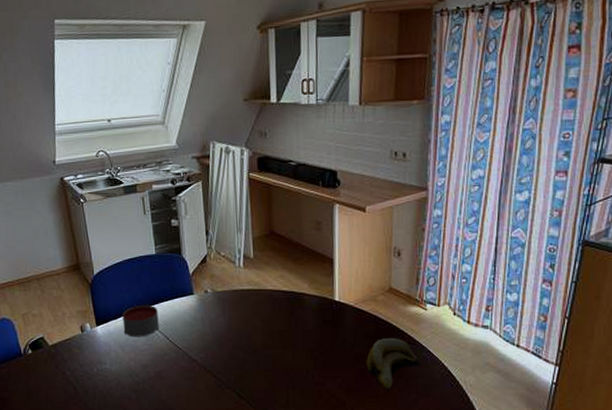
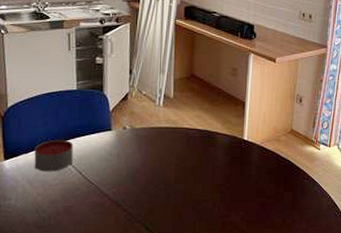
banana: present [366,338,422,390] -> none [267,174,313,220]

